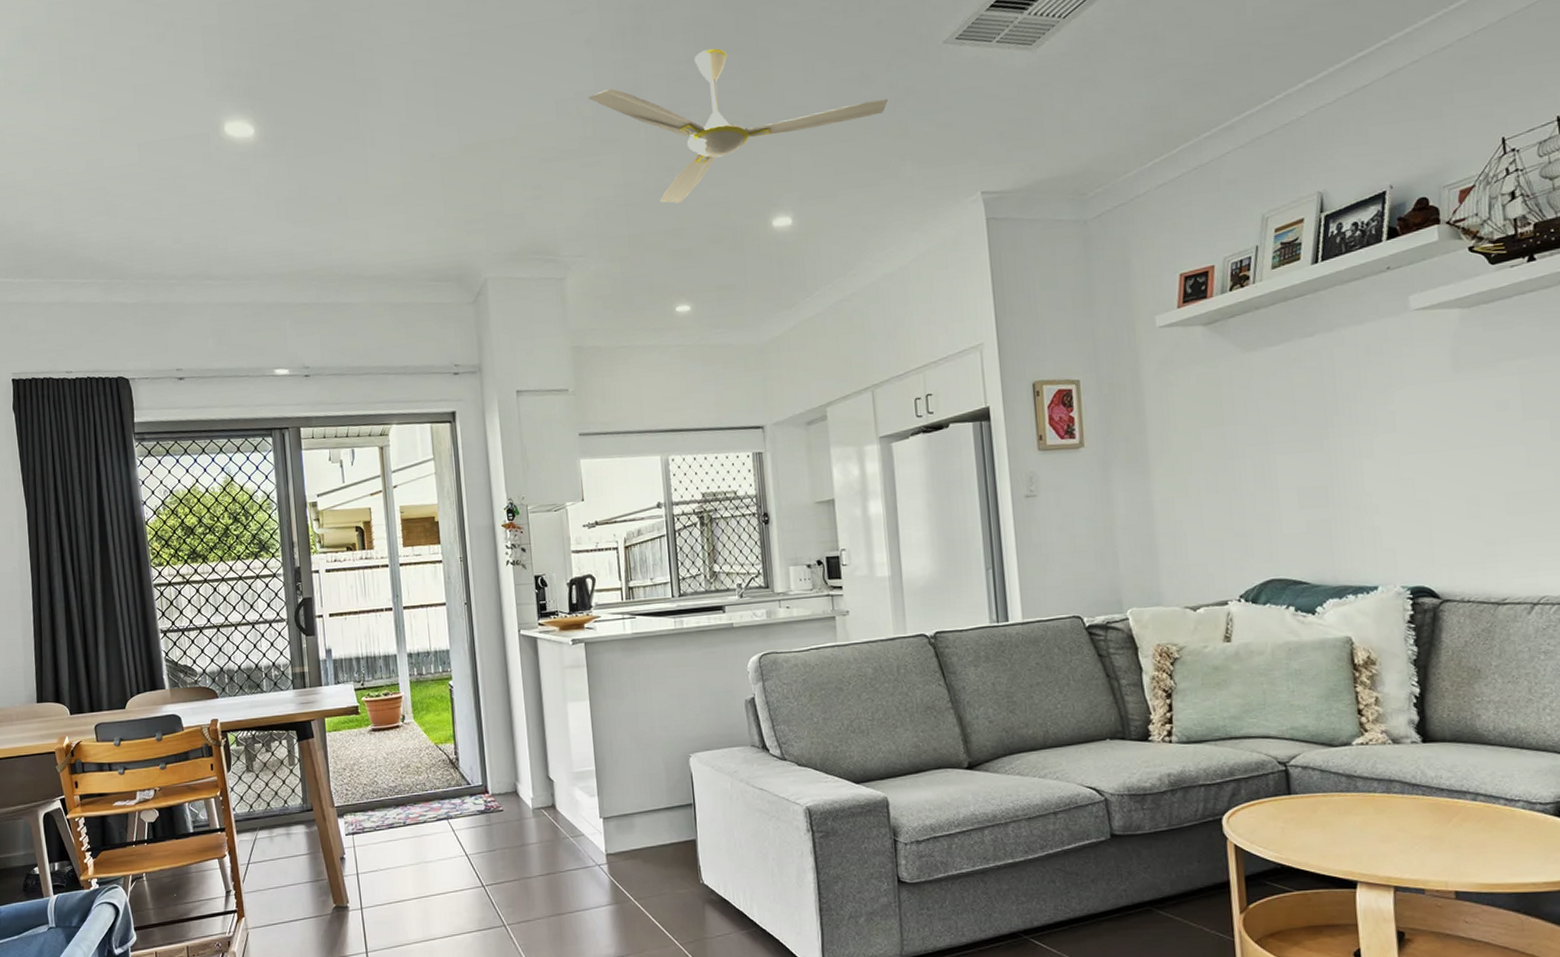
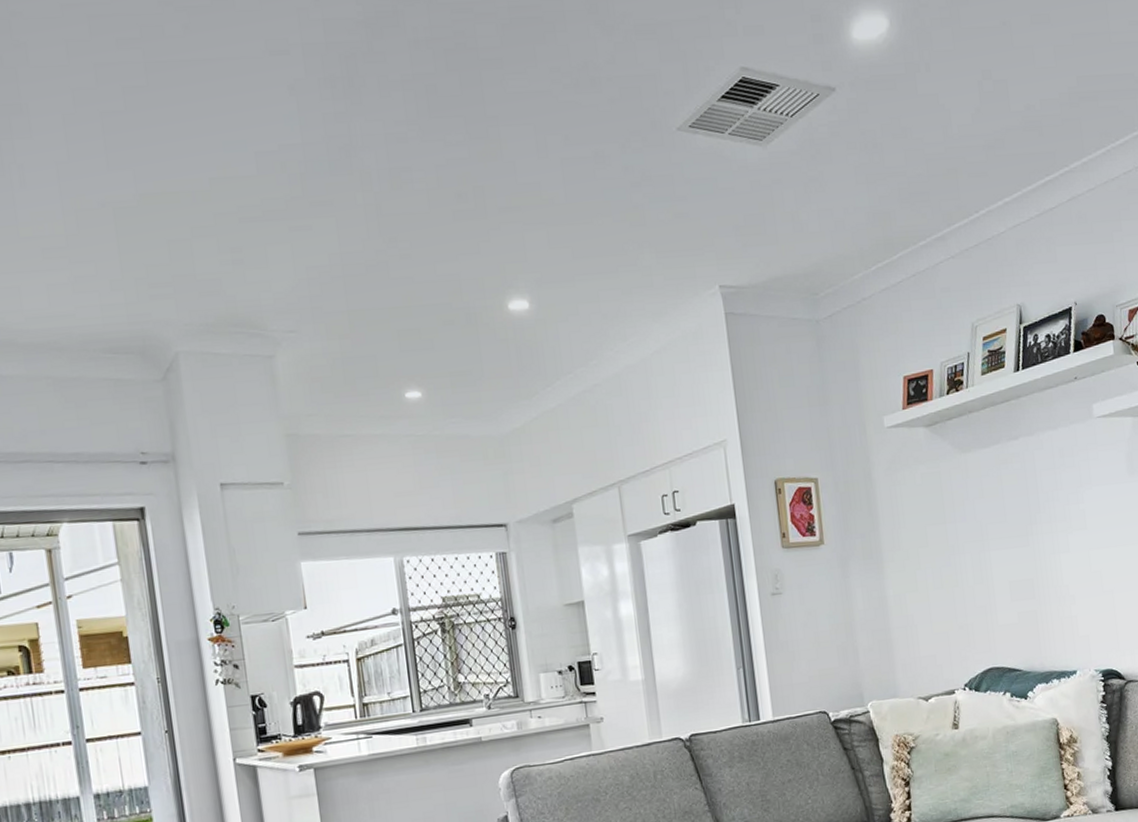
ceiling fan: present [589,48,888,204] -> none [295,111,624,279]

